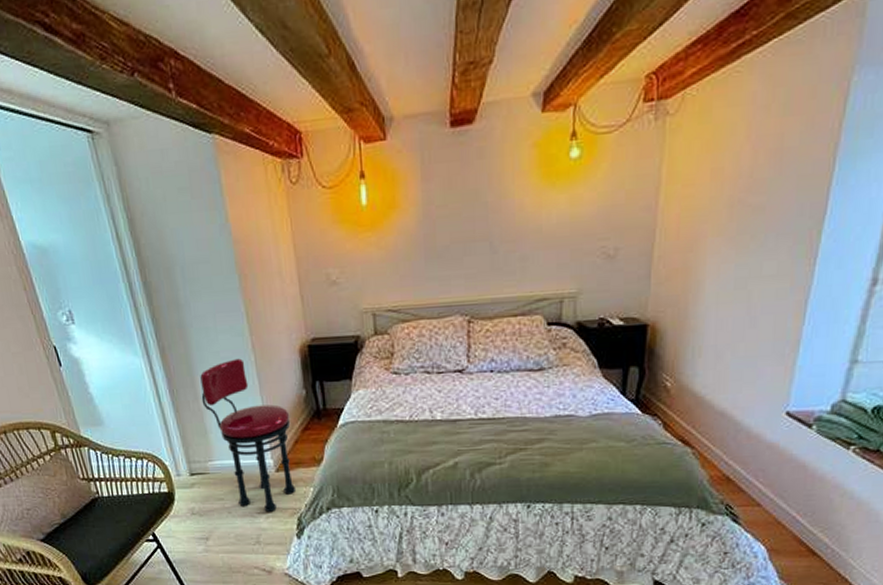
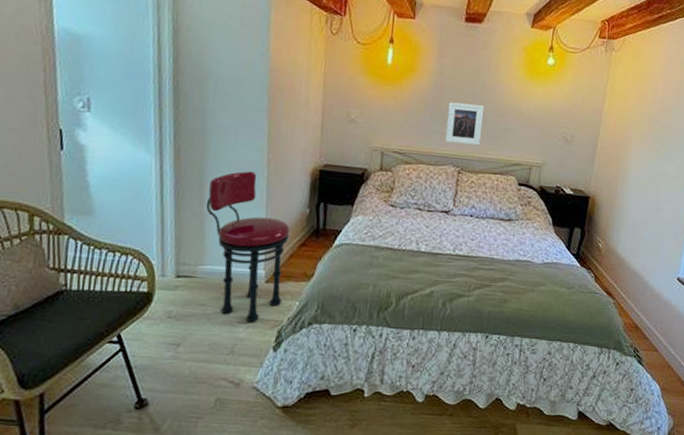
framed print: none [445,231,492,288] -> present [445,102,485,146]

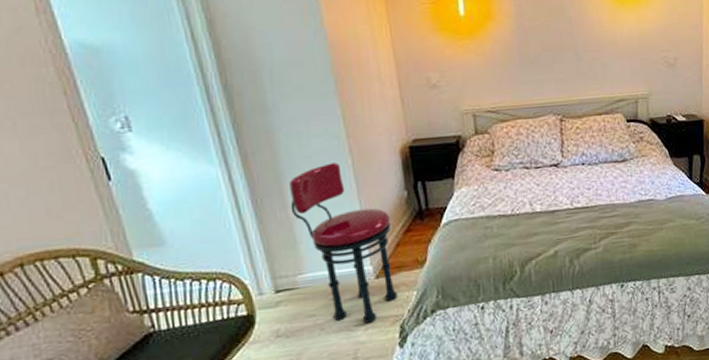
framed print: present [445,102,485,146] -> none [536,42,579,90]

